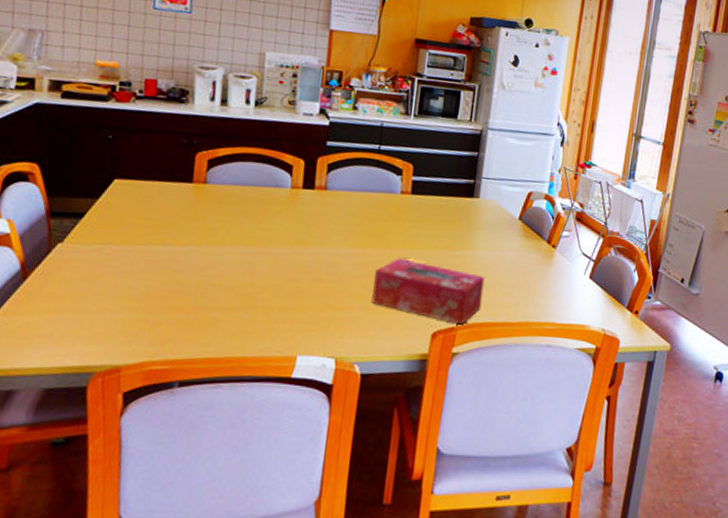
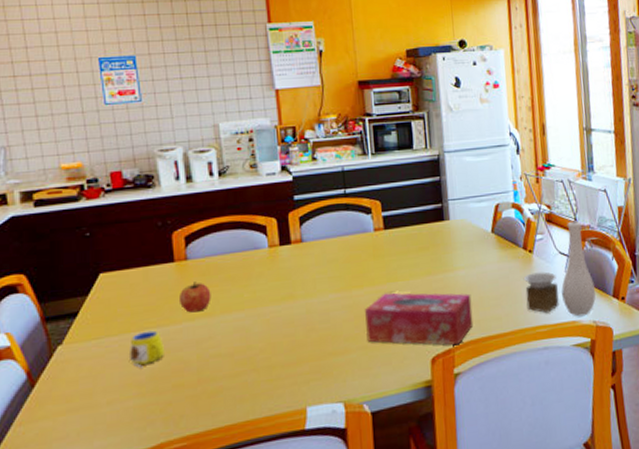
mug: none [128,246,166,284] -> present [130,330,166,369]
fruit: none [189,207,224,238] -> present [178,282,211,313]
vase: none [538,224,611,322] -> present [523,220,596,317]

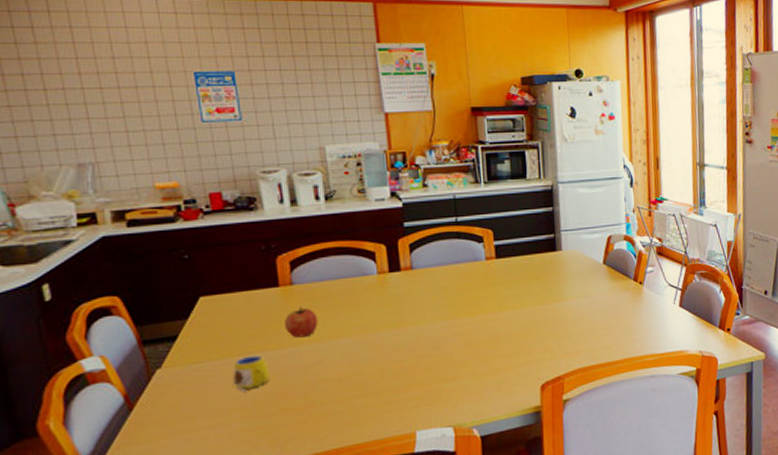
tissue box: present [365,292,474,345] -> none [476,321,583,373]
vase: present [523,220,596,317] -> none [633,254,703,347]

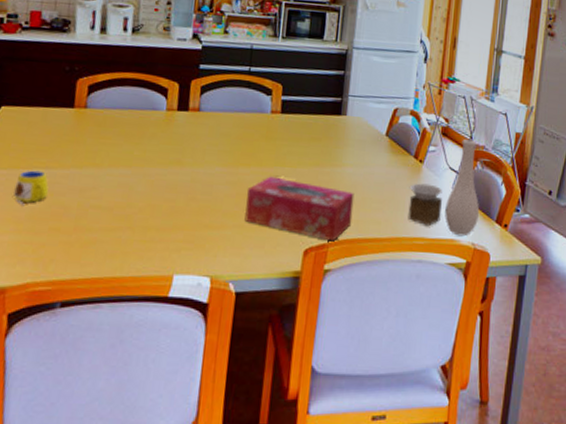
fruit: present [284,307,318,338] -> none [70,131,104,161]
tissue box: none [476,321,583,373] -> present [244,176,355,242]
vase: none [633,254,703,347] -> present [408,138,480,237]

